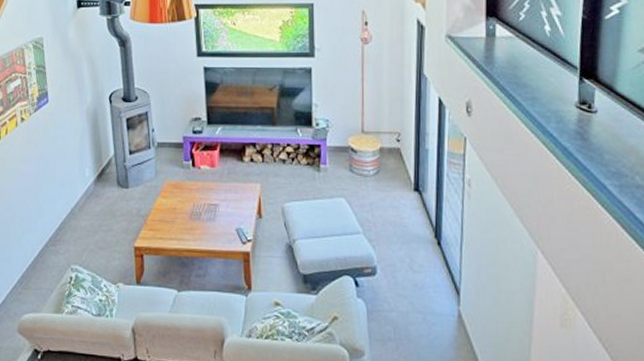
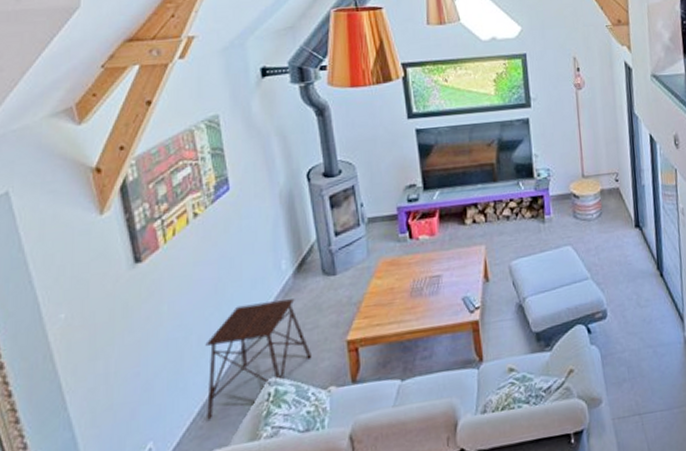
side table: none [24,200,105,288] -> present [205,299,312,420]

